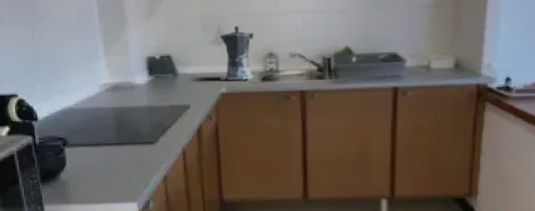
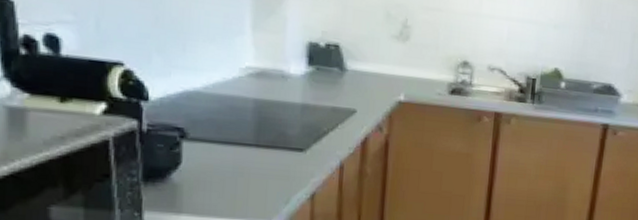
coffee maker: present [219,25,256,81] -> none [398,21,448,91]

